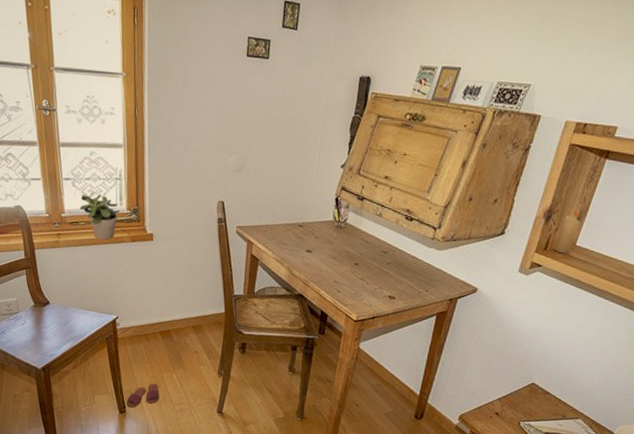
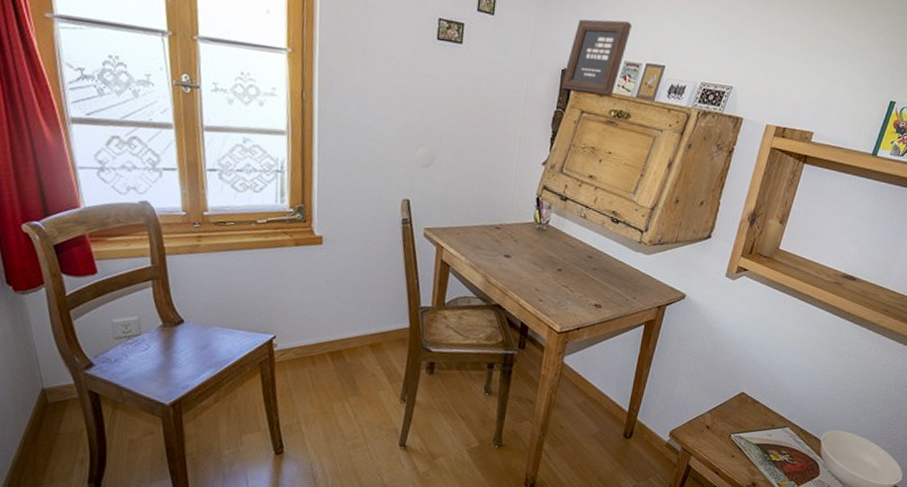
potted plant: present [79,192,120,240] -> none [227,186,281,244]
slippers: present [126,383,160,408] -> none [284,415,328,447]
picture frame: none [359,26,428,101] -> present [561,19,632,97]

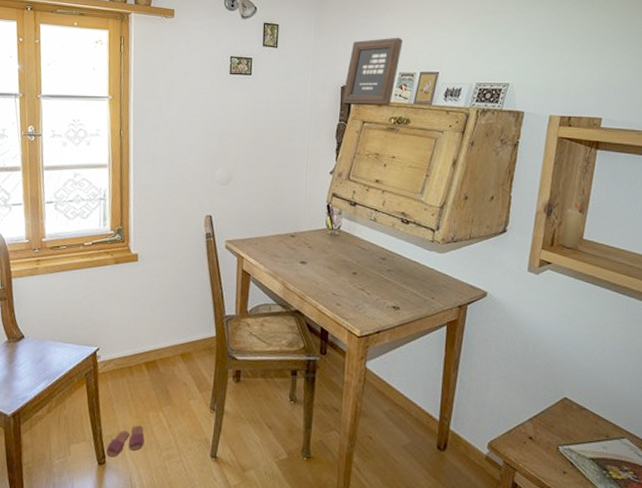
slippers: none [284,415,328,447] -> present [106,425,145,457]

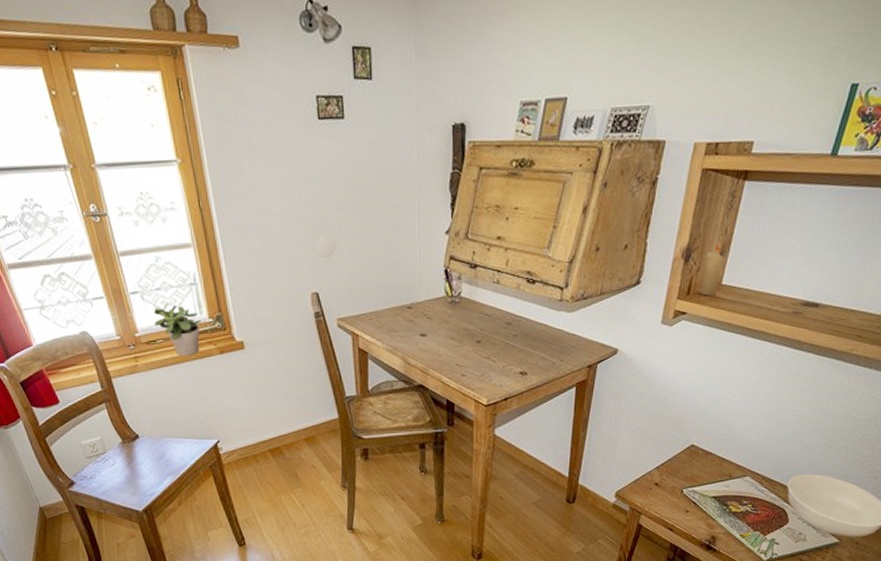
potted plant: none [61,214,103,264] -> present [153,303,201,356]
slippers: present [106,425,145,457] -> none [244,508,281,539]
picture frame: present [342,37,402,106] -> none [454,53,523,149]

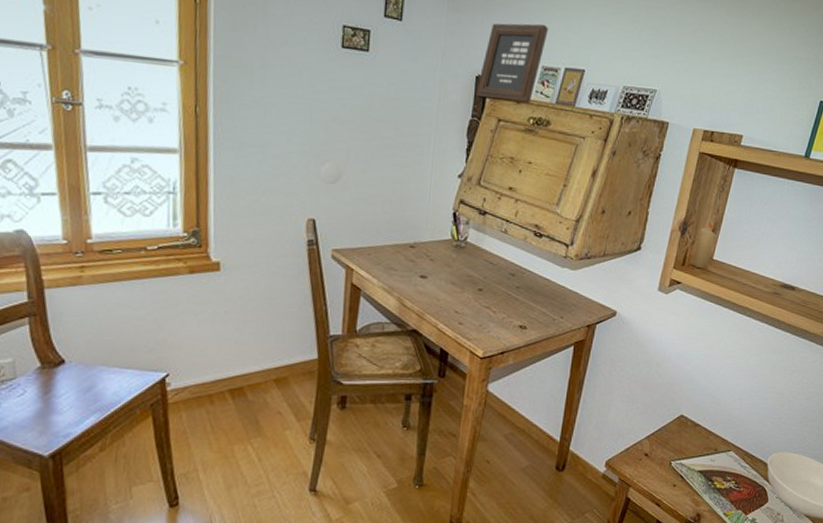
potted plant: present [153,303,201,356] -> none [113,210,173,272]
picture frame: none [454,53,523,149] -> present [476,23,548,104]

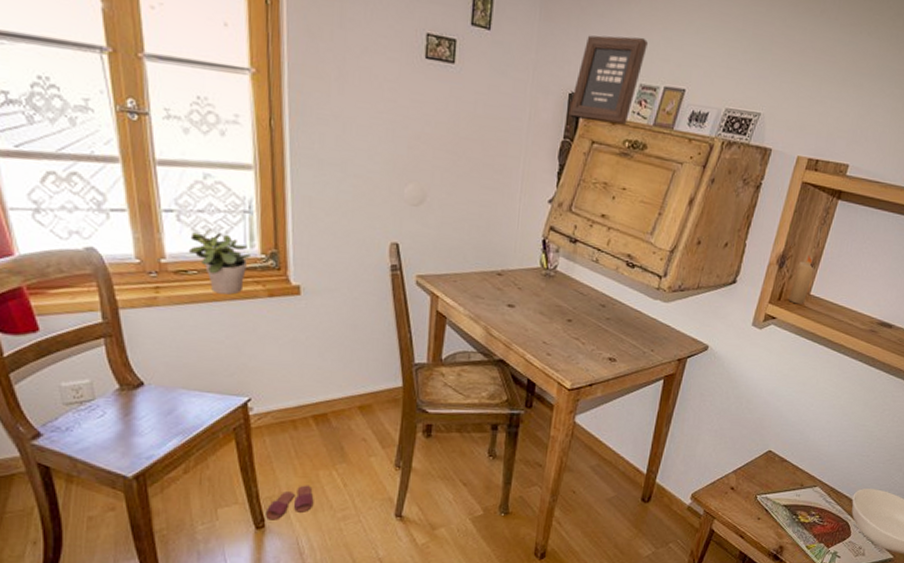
potted plant: none [113,210,173,272] -> present [188,229,250,295]
slippers: none [179,460,229,498] -> present [265,485,314,520]

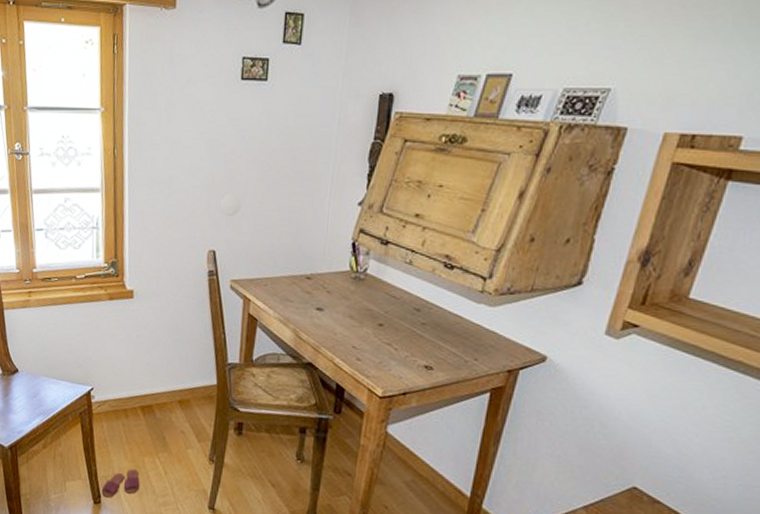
potted plant: present [188,229,250,295] -> none [52,243,96,298]
picture frame: present [568,35,648,125] -> none [379,27,466,120]
candle: present [788,256,814,305] -> none [656,251,694,311]

